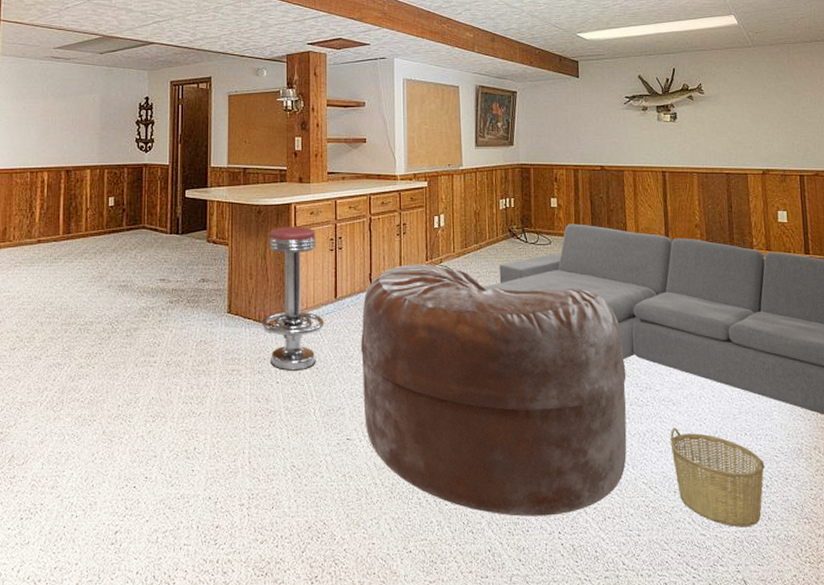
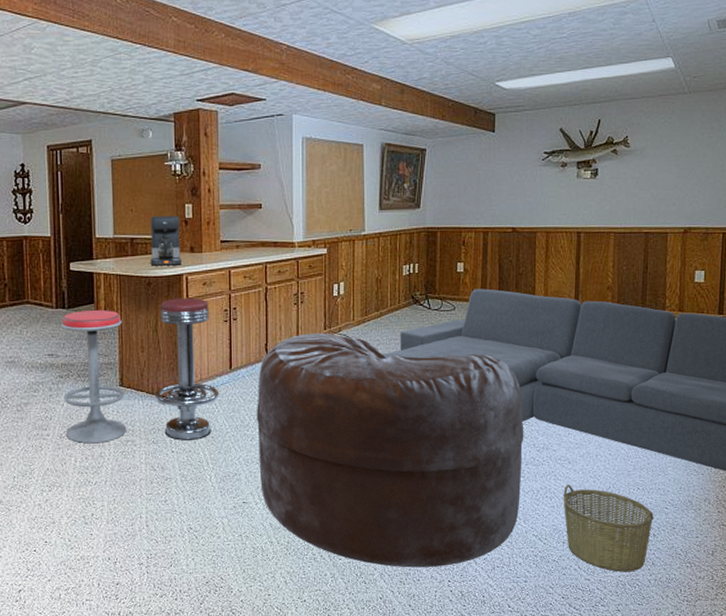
bar stool: none [173,235,232,372] -> present [60,309,126,444]
coffee maker: none [261,148,291,195] -> present [150,216,182,266]

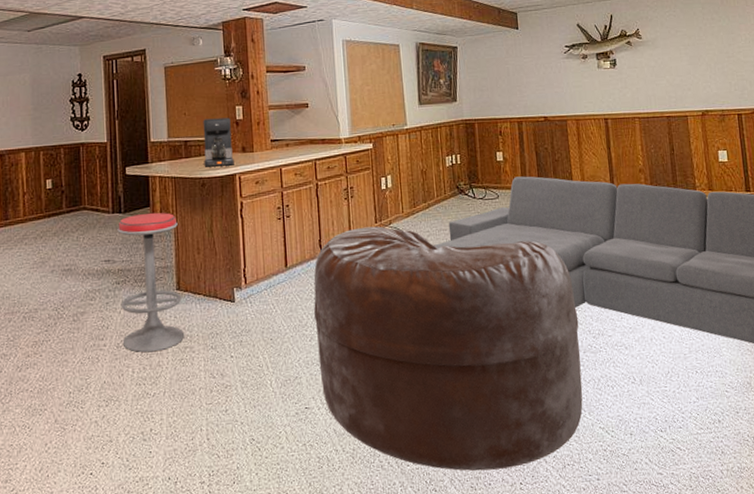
bar stool: present [154,297,220,441] -> none [211,196,277,344]
basket: present [563,484,654,572] -> none [624,371,716,464]

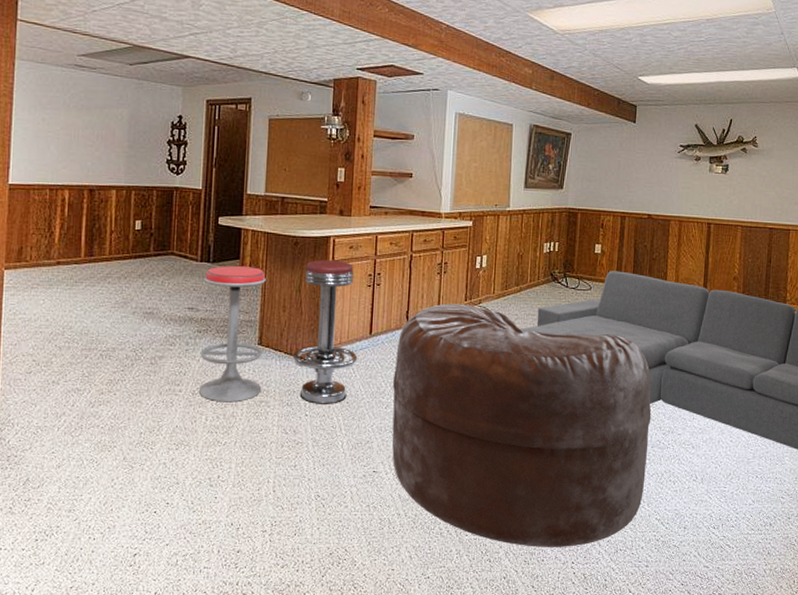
coffee maker: present [203,117,234,167] -> none [299,177,331,227]
bar stool: none [211,196,277,344] -> present [292,259,358,404]

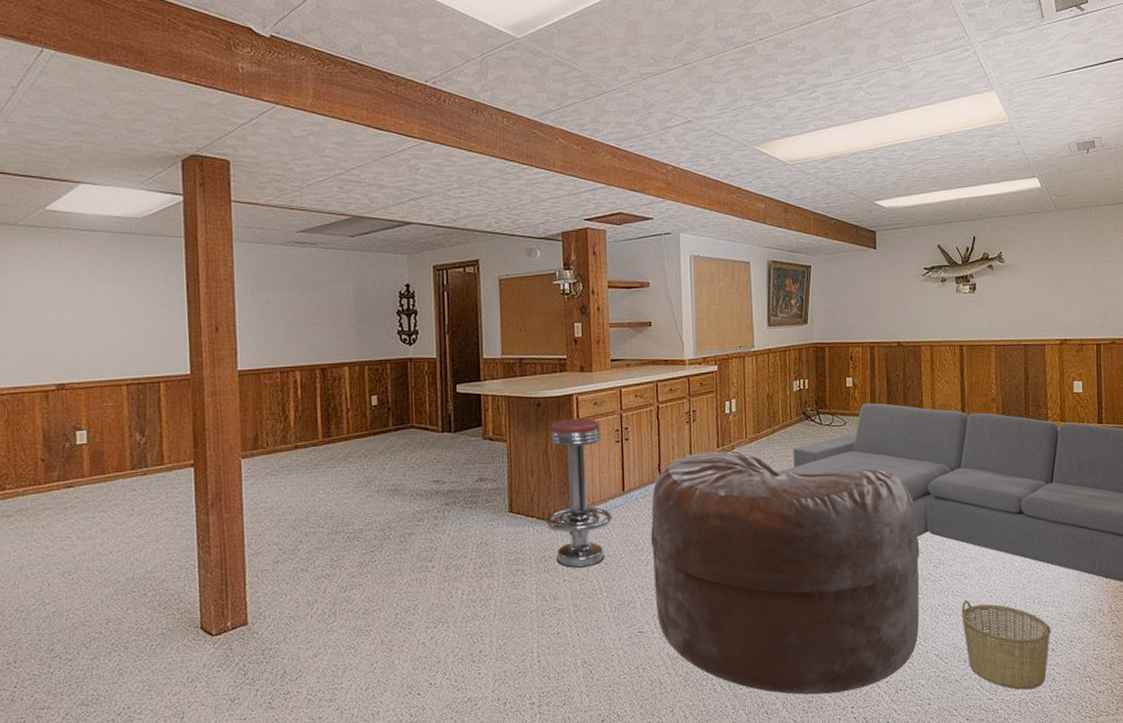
bar stool: present [199,265,266,403] -> none [447,432,515,575]
basket: none [685,469,771,561] -> present [961,600,1051,690]

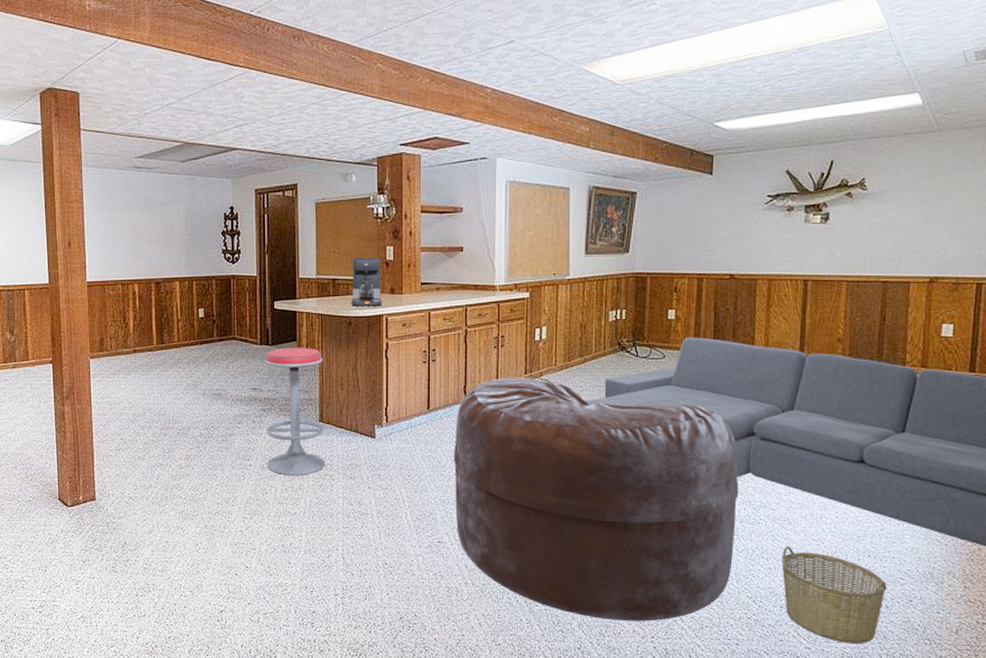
bar stool: none [447,432,515,575] -> present [264,347,324,476]
coffee maker: none [539,335,572,387] -> present [351,257,382,306]
bar stool: present [545,418,613,568] -> none [352,338,417,478]

